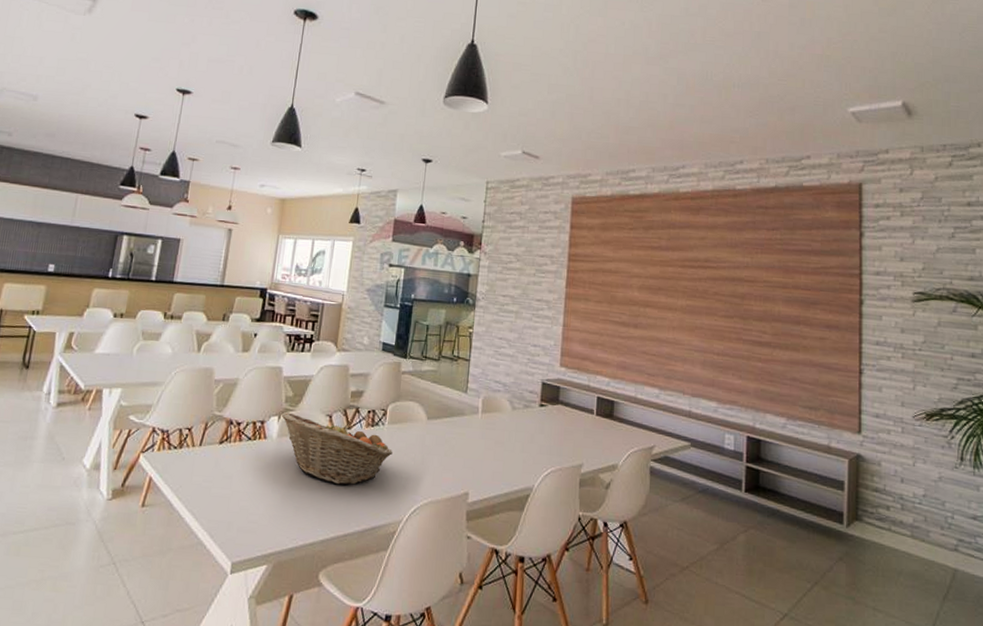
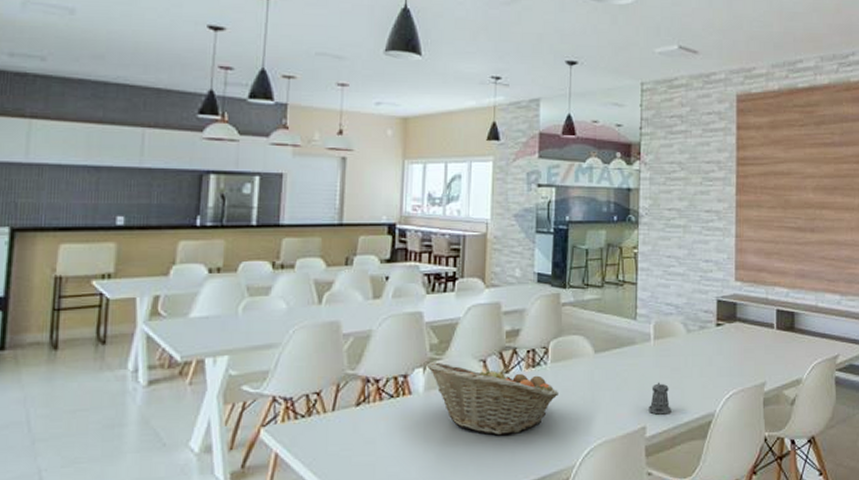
pepper shaker: none [472,452,493,484] -> present [649,382,671,415]

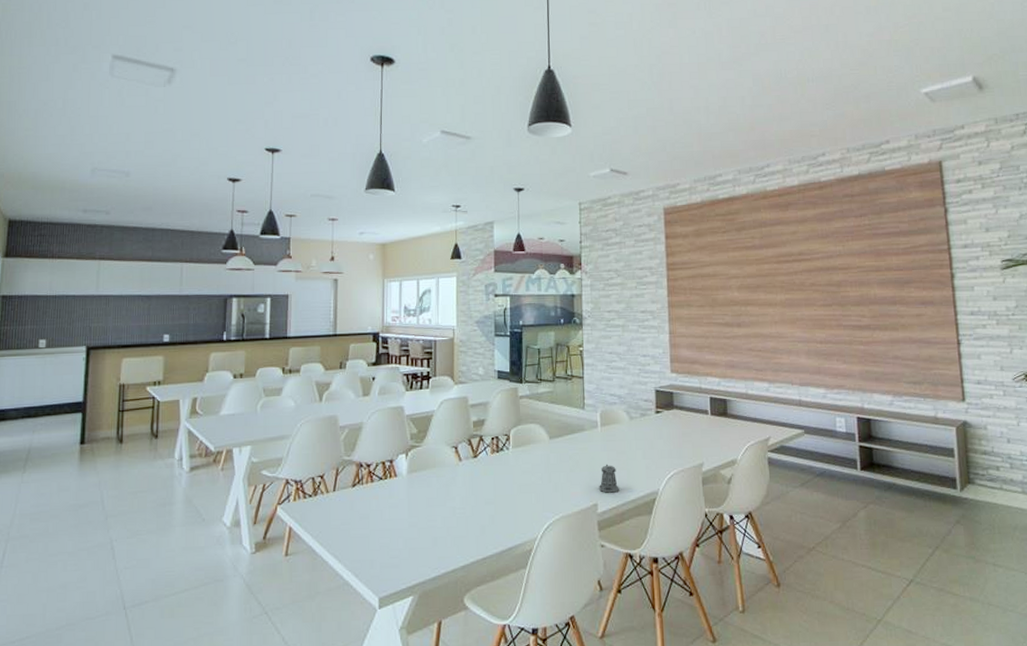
fruit basket: present [426,362,558,436] -> none [408,449,520,512]

